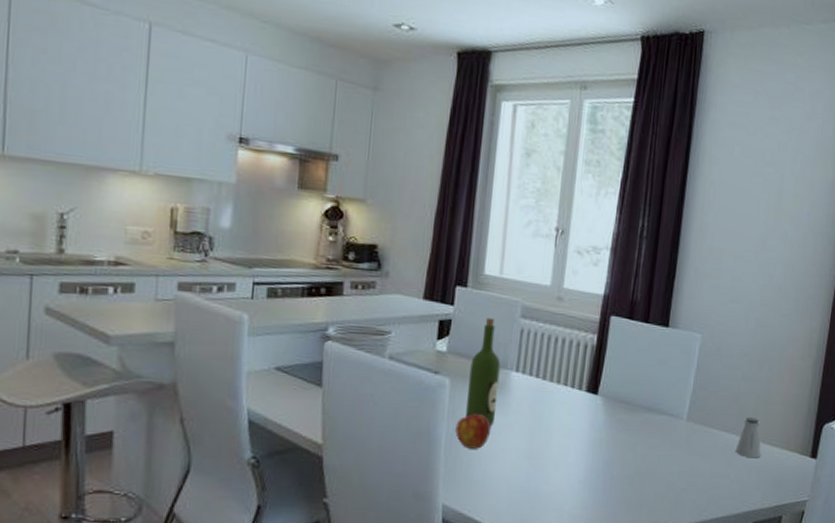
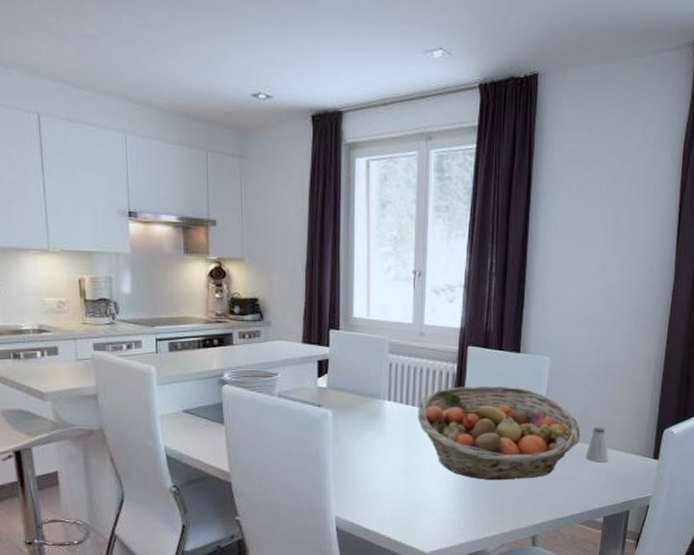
apple: present [455,414,491,449] -> none [341,439,370,469]
wine bottle: present [466,318,501,425] -> none [348,356,374,448]
fruit basket: none [548,360,731,473] -> present [417,385,581,481]

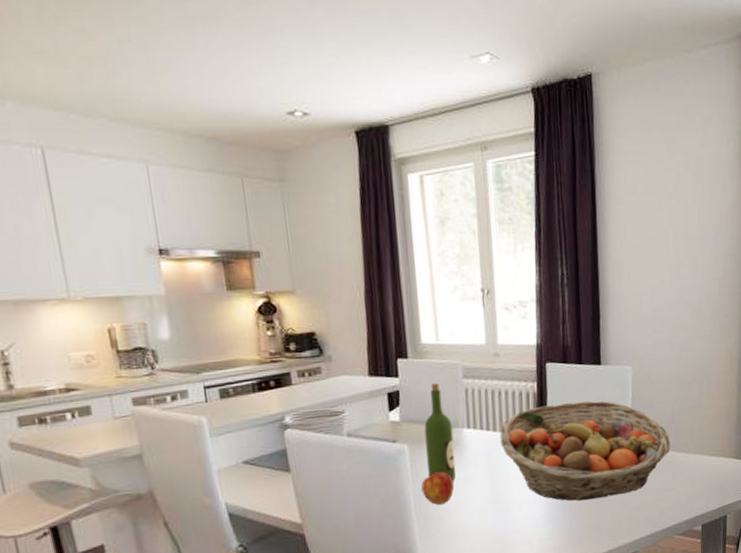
apple: none [341,439,370,469] -> present [421,472,454,505]
wine bottle: none [348,356,374,448] -> present [424,383,457,480]
saltshaker: present [585,426,609,463] -> none [677,433,701,470]

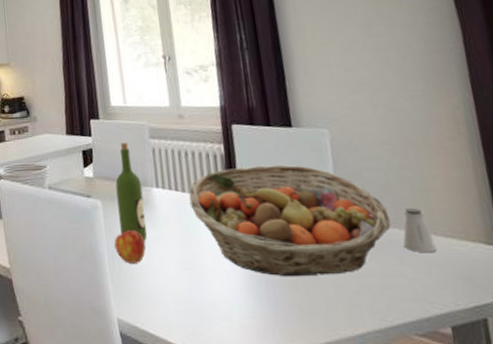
saltshaker: none [677,433,701,470] -> present [403,207,437,253]

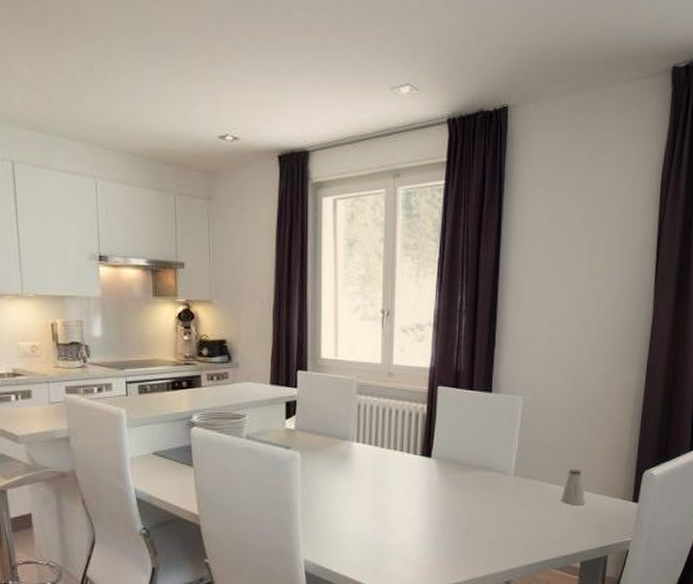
apple: present [114,230,146,264] -> none [309,481,339,511]
wine bottle: present [115,143,148,240] -> none [317,397,343,490]
fruit basket: present [188,164,391,277] -> none [387,426,556,524]

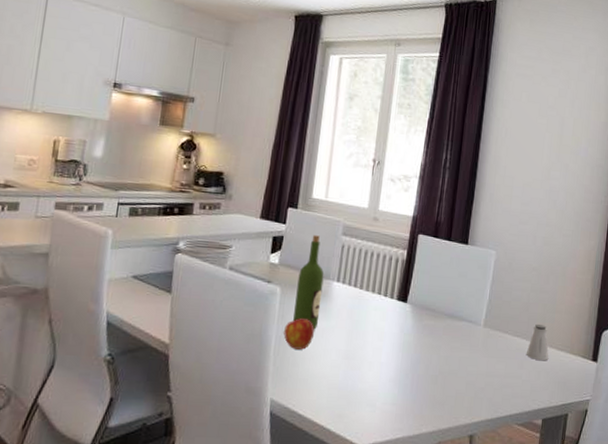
apple: none [309,481,339,511] -> present [284,318,314,350]
wine bottle: none [317,397,343,490] -> present [293,235,324,329]

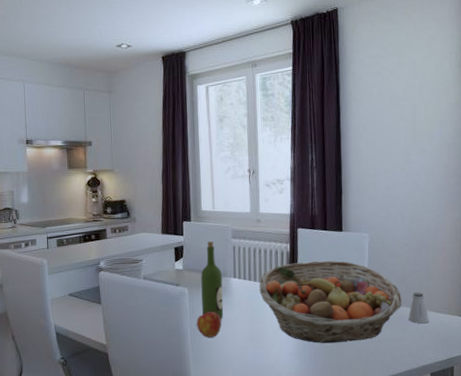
fruit basket: none [364,273,522,373] -> present [259,260,402,344]

